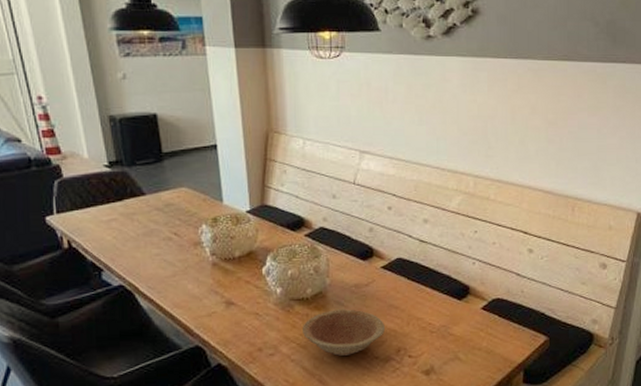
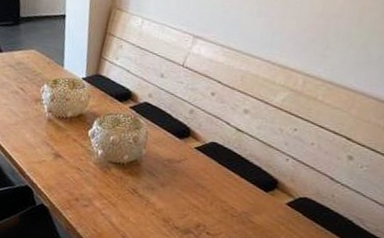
bowl: present [301,309,385,356] -> none [114,178,189,221]

